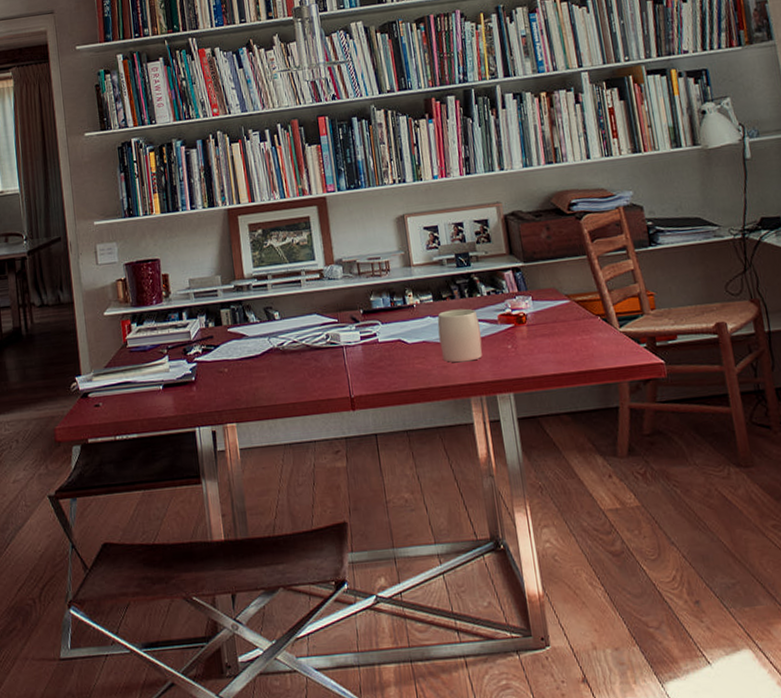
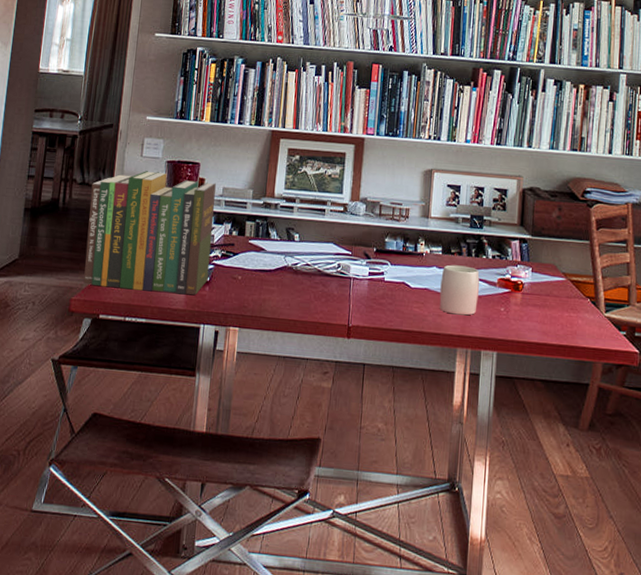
books: none [52,276,193,410] -> present [83,171,216,295]

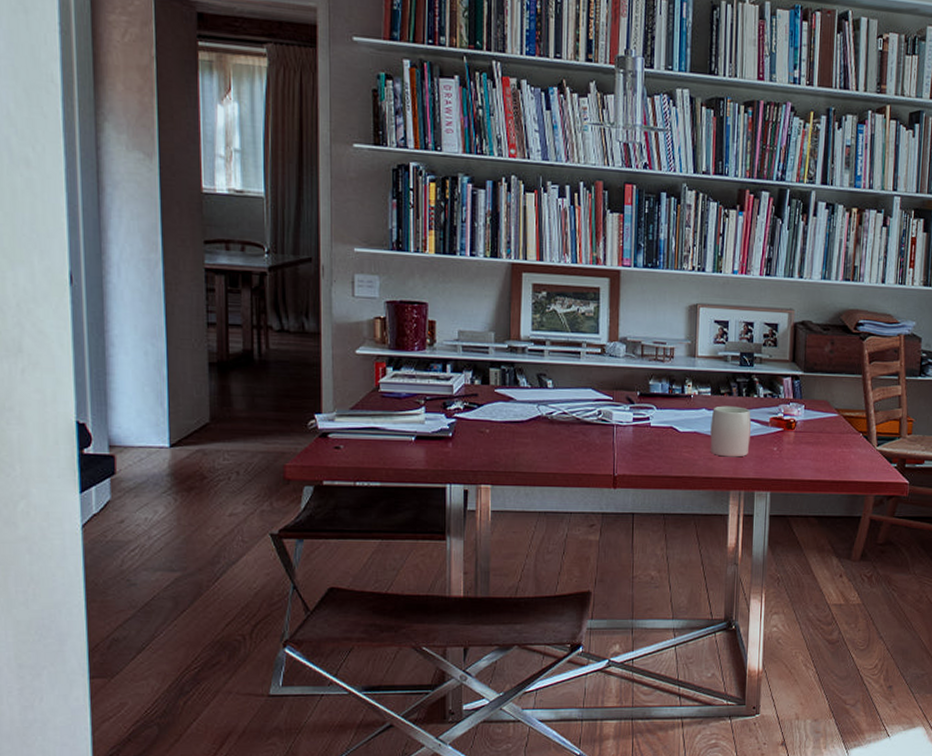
books: present [83,171,216,295] -> none [293,313,451,453]

